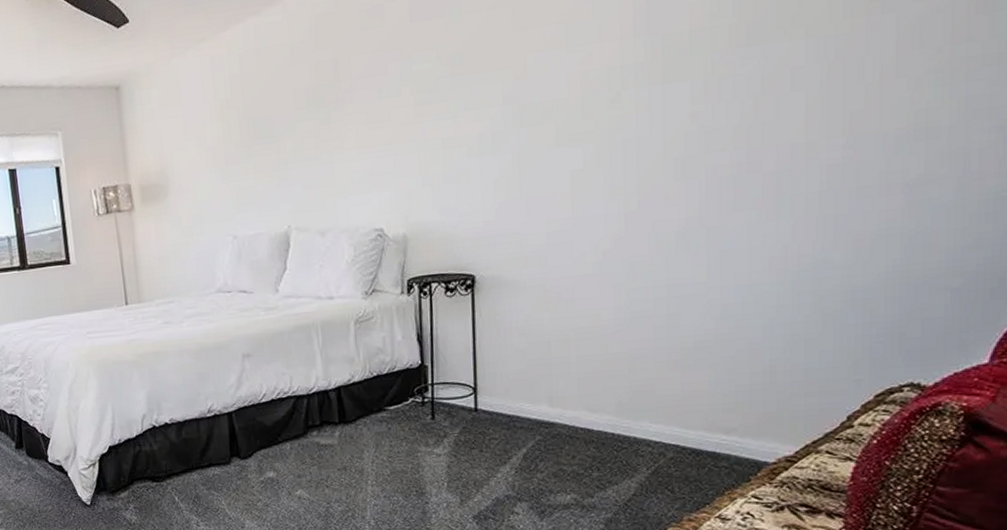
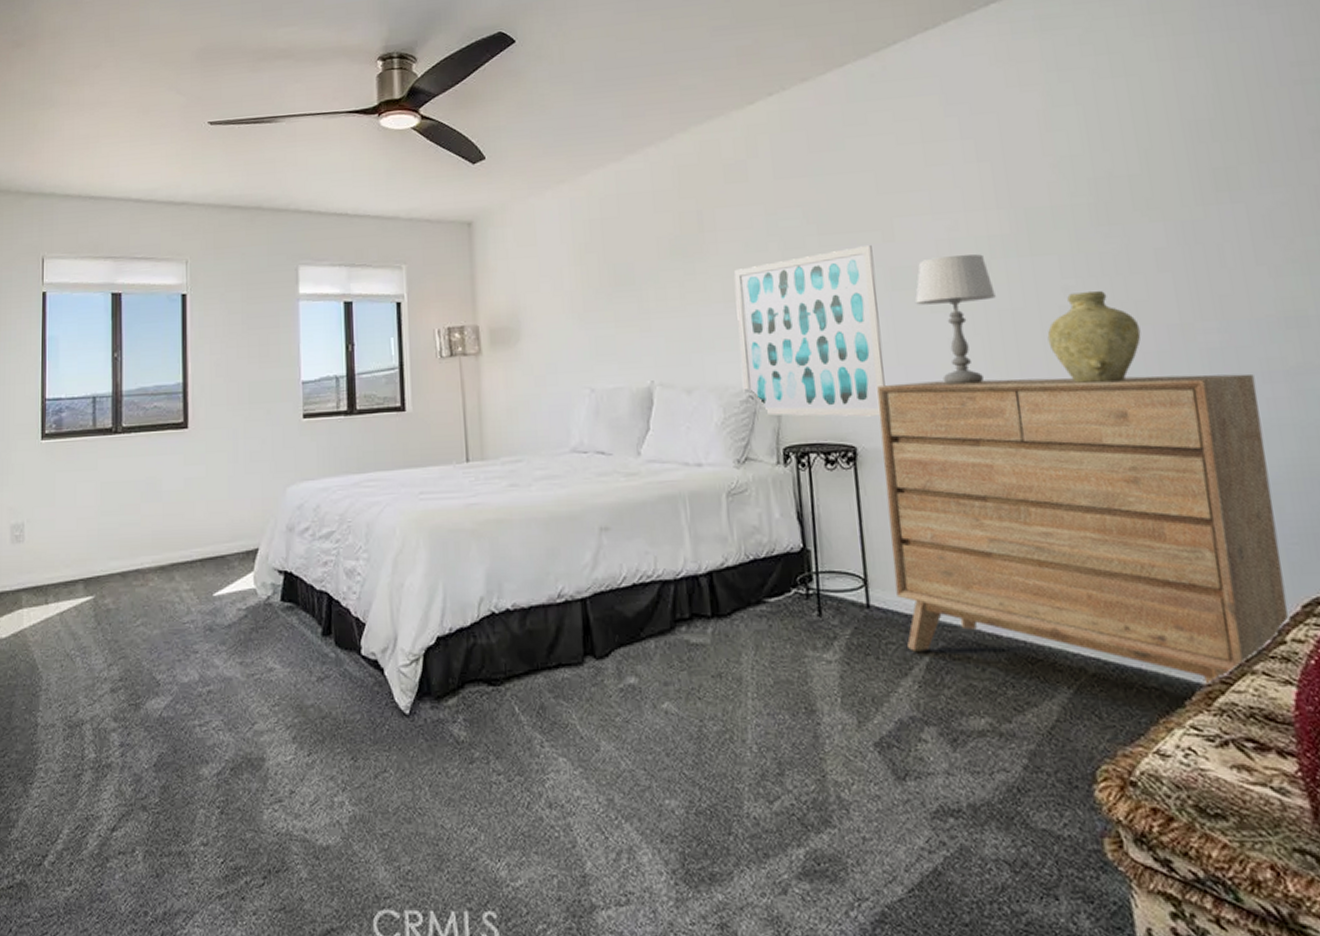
wall art: none [367,82,507,251] -> present [734,244,885,417]
dresser: none [497,187,871,463] -> present [877,373,1289,685]
table lamp: none [541,85,622,214] -> present [915,254,996,385]
vase: none [669,115,763,206] -> present [1047,290,1141,384]

